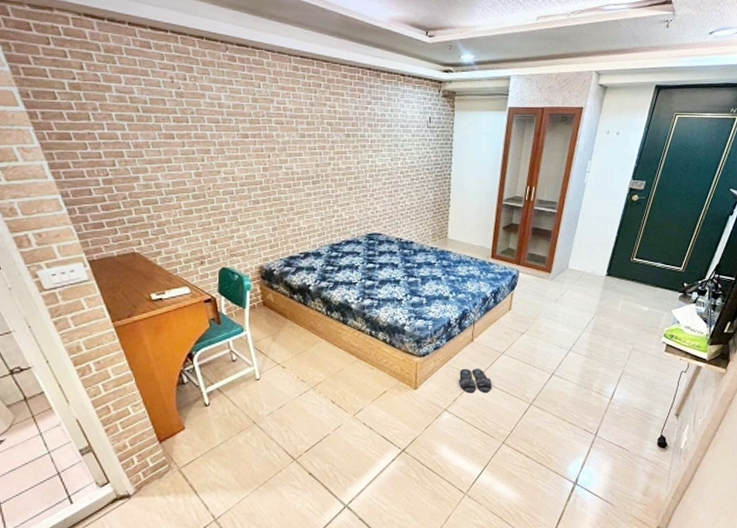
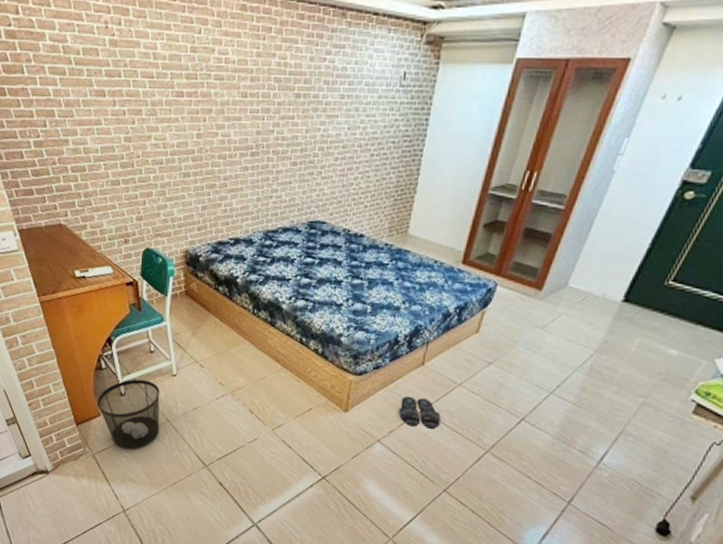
waste bin: none [180,388,247,458] -> present [97,379,160,450]

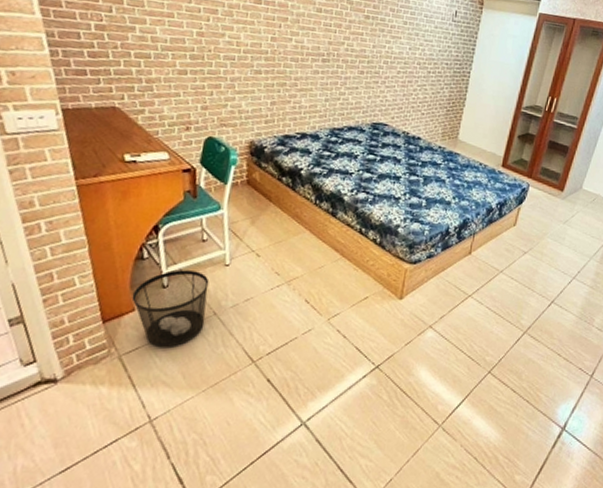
slippers: present [398,396,441,429] -> none [449,282,486,313]

